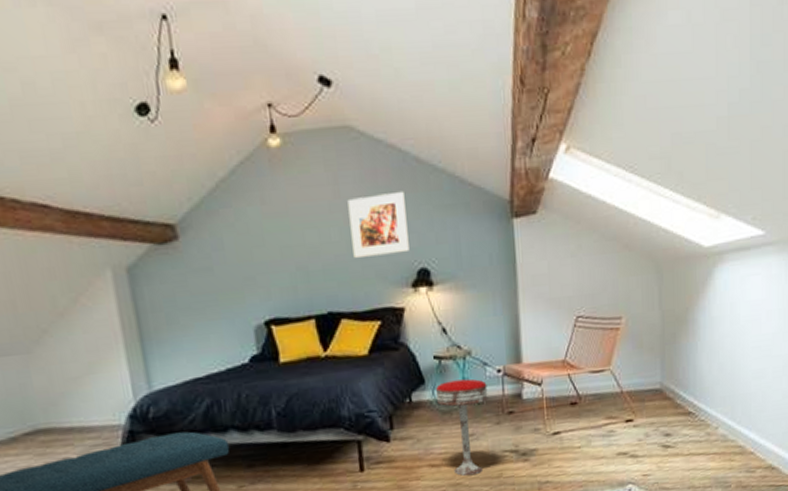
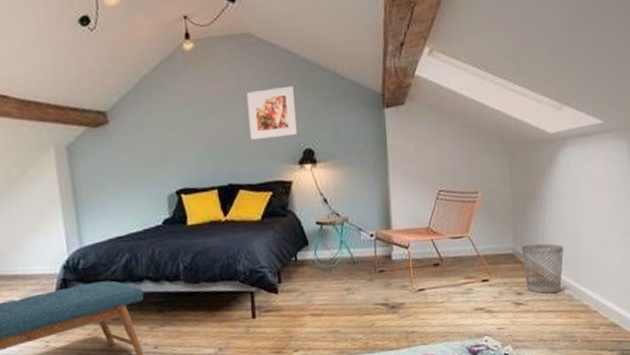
bar stool: present [436,379,488,477] -> none [318,241,362,325]
wastebasket: none [670,376,718,434] -> present [521,243,564,294]

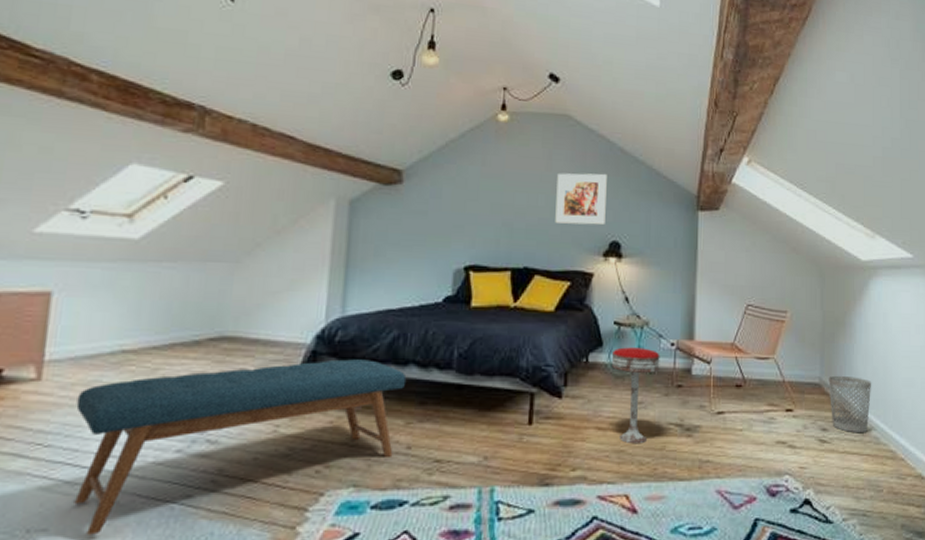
bar stool: none [318,241,362,325] -> present [612,347,660,444]

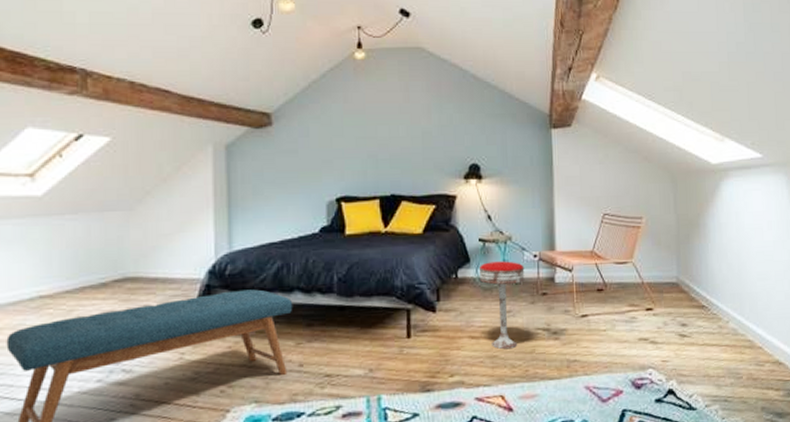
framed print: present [555,173,607,225] -> none [415,100,464,151]
wastebasket: present [828,375,872,433] -> none [685,273,728,326]

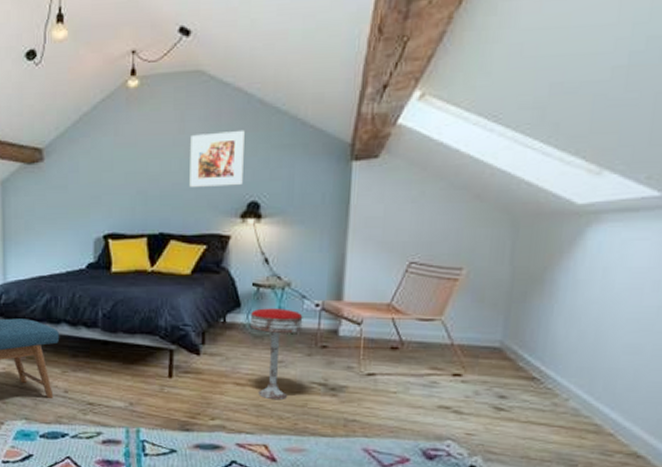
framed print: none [415,100,464,151] -> present [189,130,245,187]

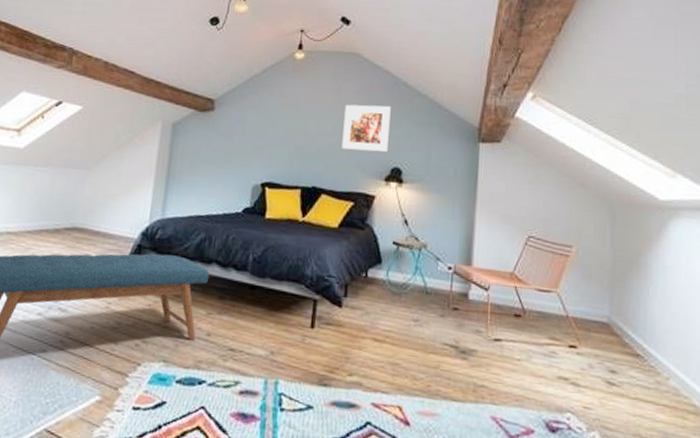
bar stool: present [251,308,303,400] -> none [390,266,437,360]

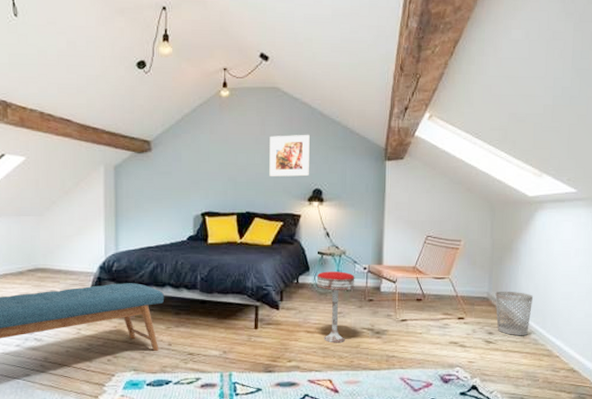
bar stool: none [390,266,437,360] -> present [317,271,355,343]
wastebasket: none [618,316,671,382] -> present [495,291,534,336]

